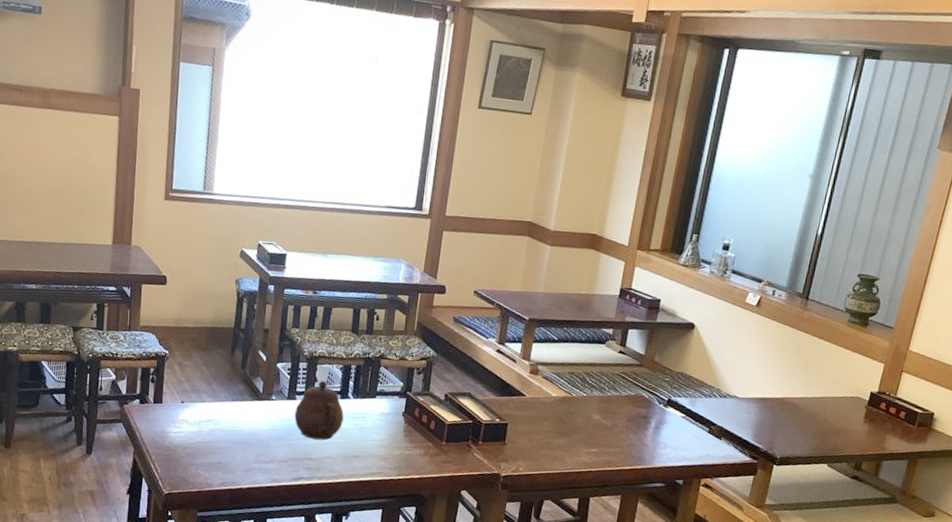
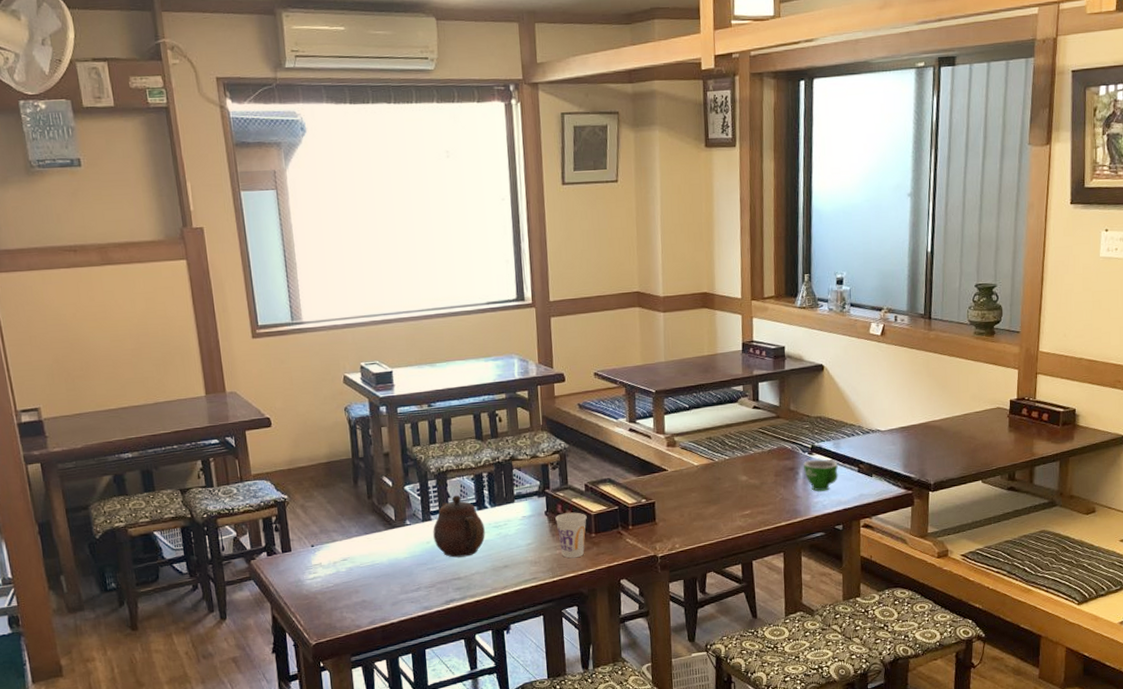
cup: none [410,417,441,462] -> present [555,512,587,558]
teacup: none [656,411,690,445] -> present [804,458,838,492]

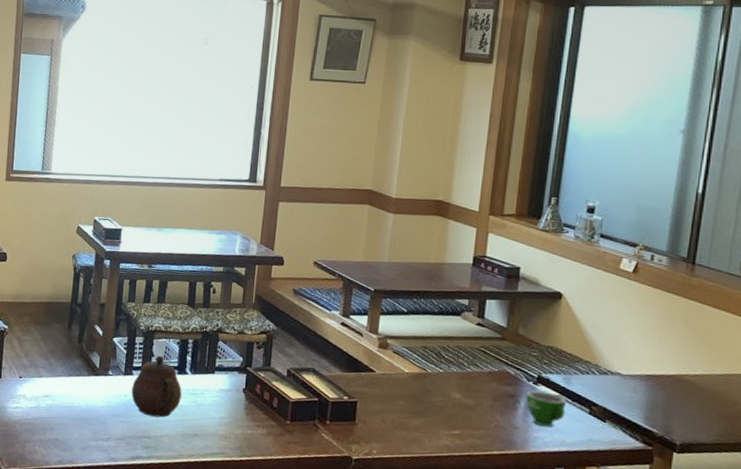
cup: present [555,512,587,558] -> none [252,394,285,442]

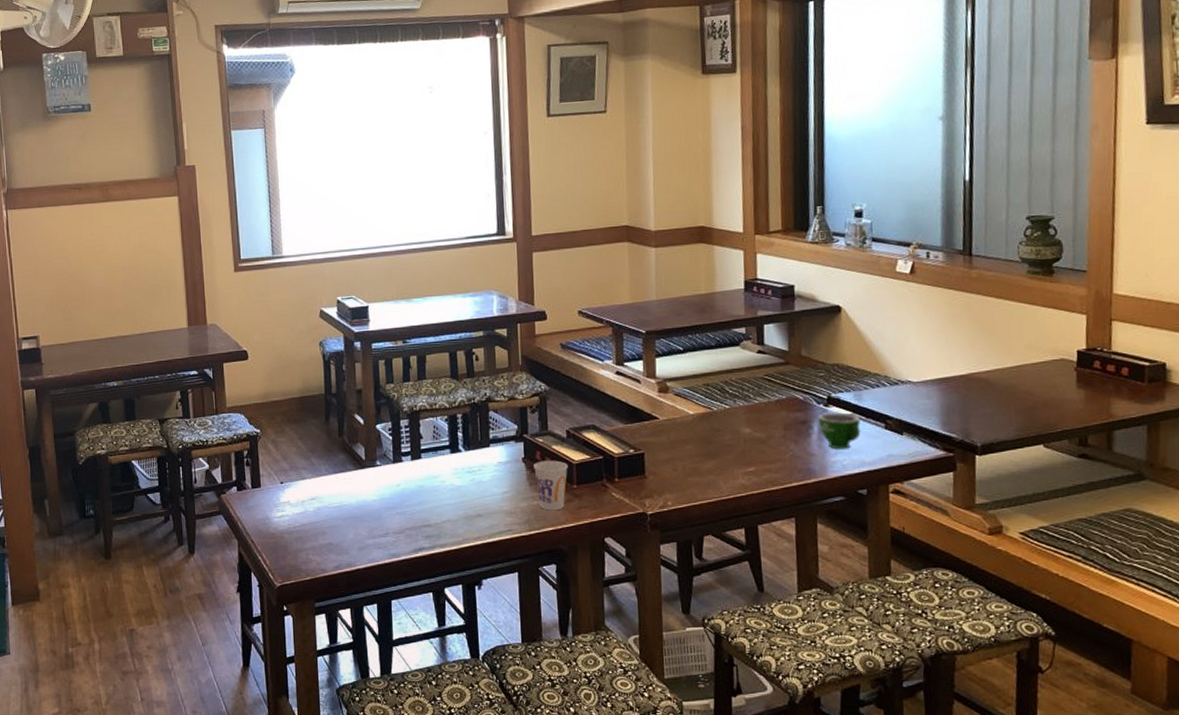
teapot: present [131,355,182,418] -> none [403,436,458,503]
cup: none [252,394,285,442] -> present [534,460,568,511]

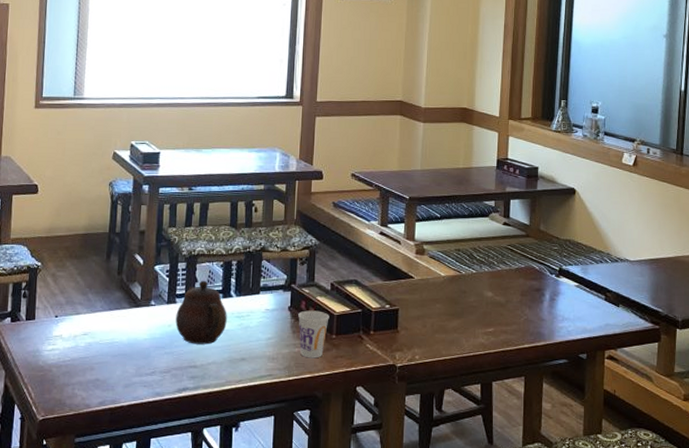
teapot: none [403,436,458,503] -> present [175,280,227,345]
teacup: present [818,411,861,449] -> none [550,282,585,316]

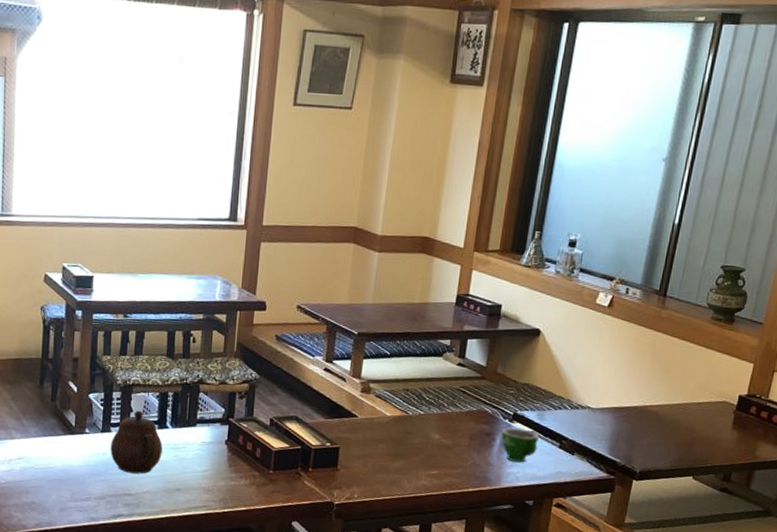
cup: present [298,310,329,358] -> none [235,444,267,492]
teacup: none [550,282,585,316] -> present [501,427,539,463]

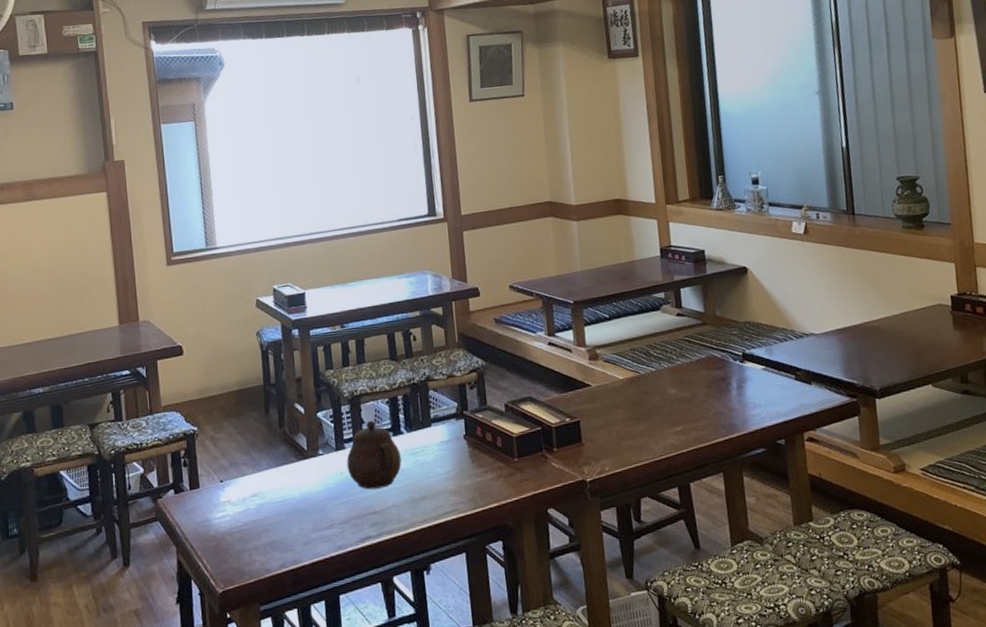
teacup: present [501,427,539,463] -> none [736,366,775,403]

